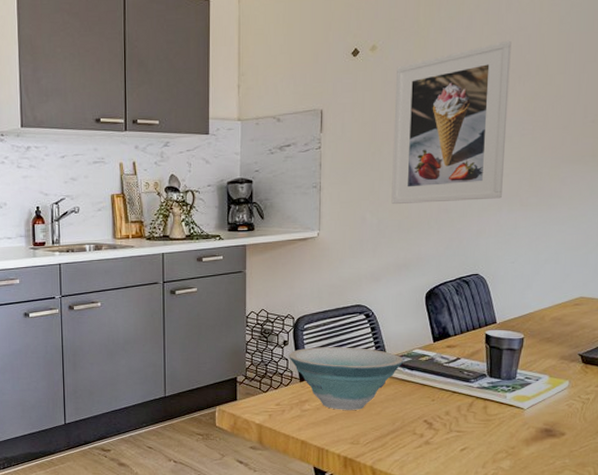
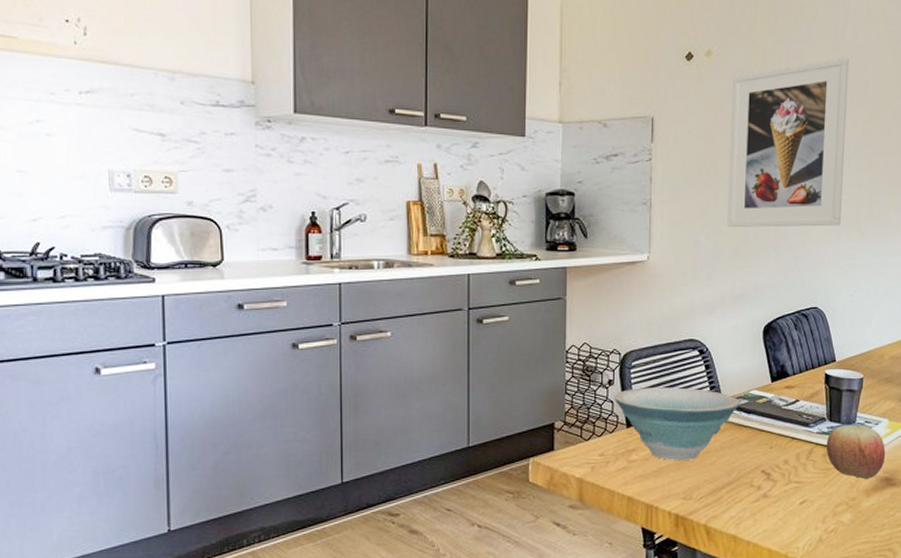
apple: none [486,381,546,430] -> present [826,425,886,479]

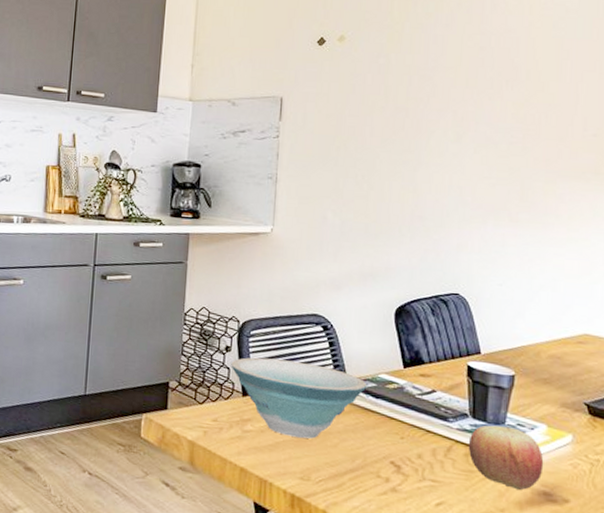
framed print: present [727,57,849,228] -> none [357,41,497,211]

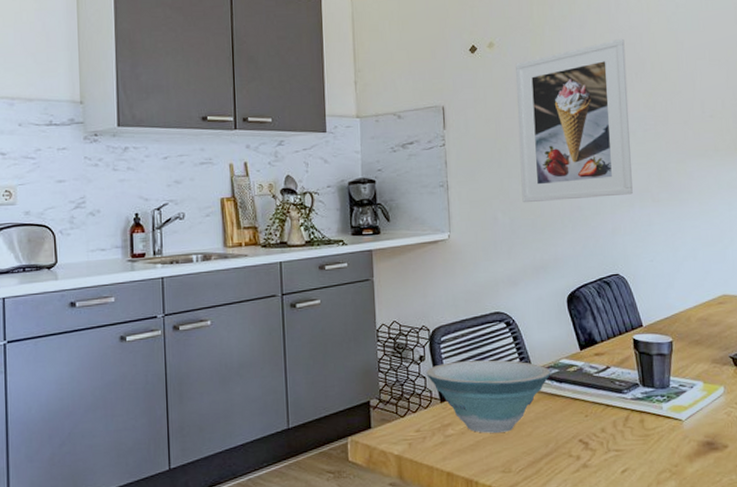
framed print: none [357,41,497,211] -> present [516,38,633,203]
apple: present [468,425,544,490] -> none [641,389,705,444]

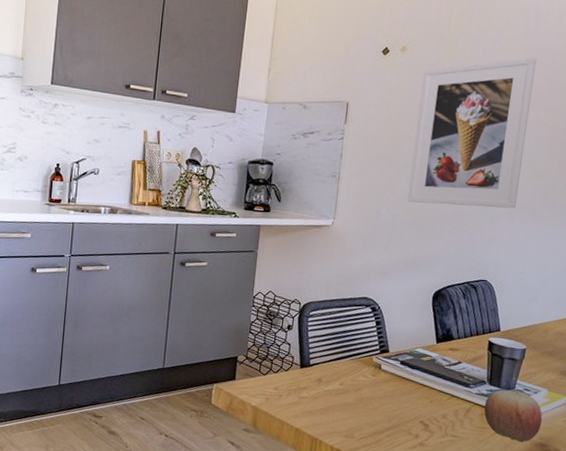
bowl: present [426,359,551,433] -> none [291,334,406,403]
apple: none [641,389,705,444] -> present [483,390,543,442]

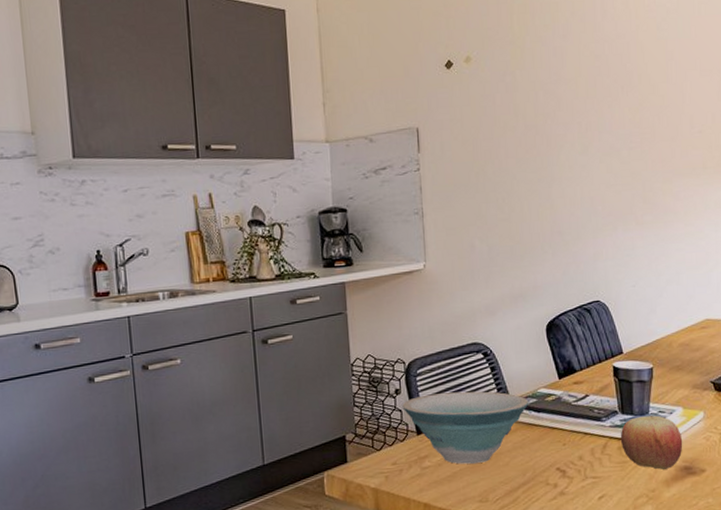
bowl: none [291,334,406,403] -> present [402,391,529,464]
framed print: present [407,57,537,209] -> none [494,48,616,230]

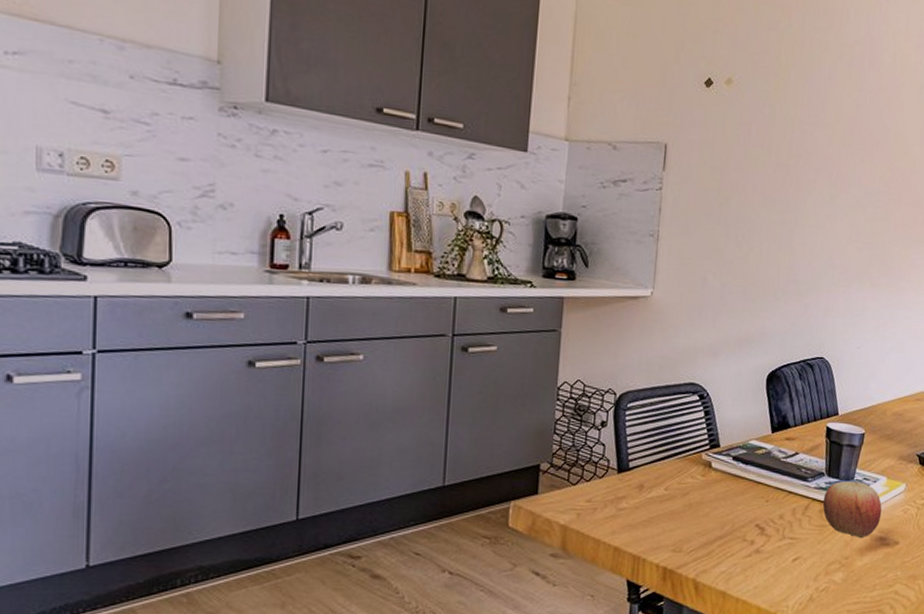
bowl: present [402,391,529,464] -> none [606,431,739,510]

